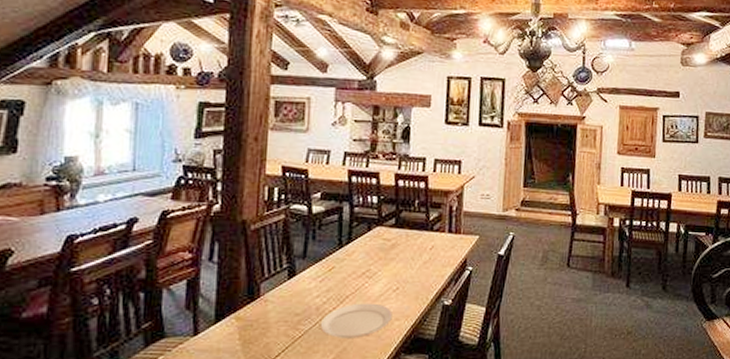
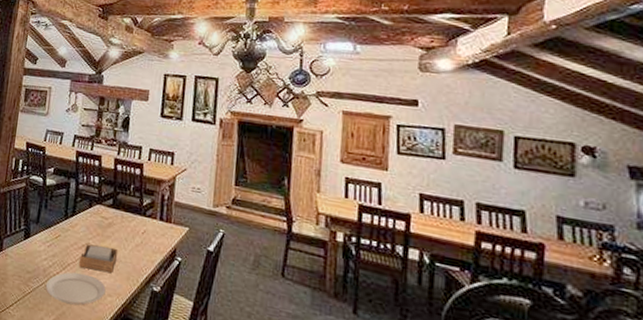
napkin holder: none [360,269,405,297] -> present [79,244,119,274]

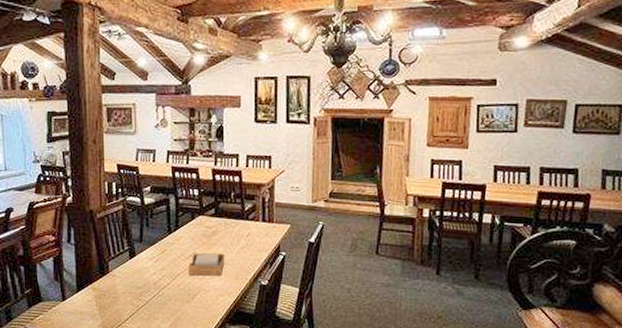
plate: present [45,272,106,305] -> none [158,280,217,309]

